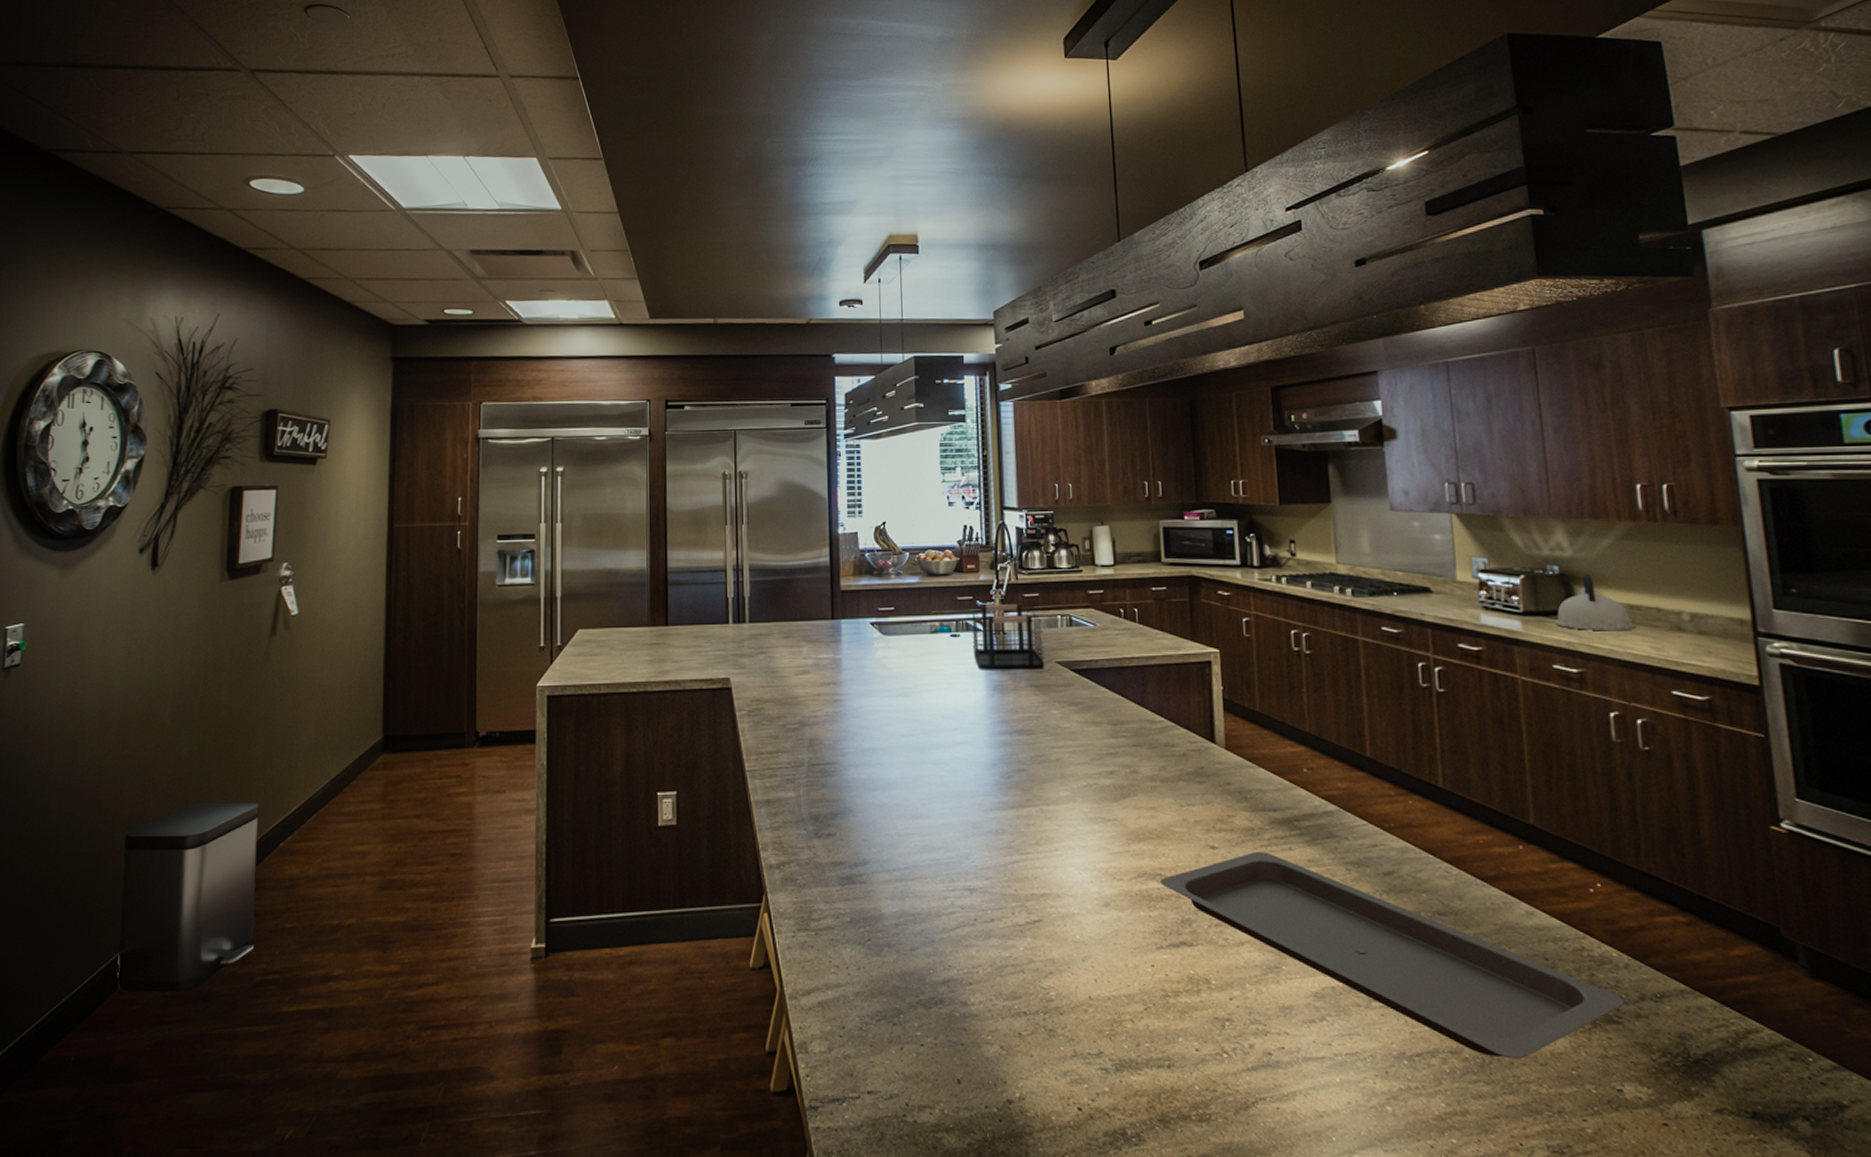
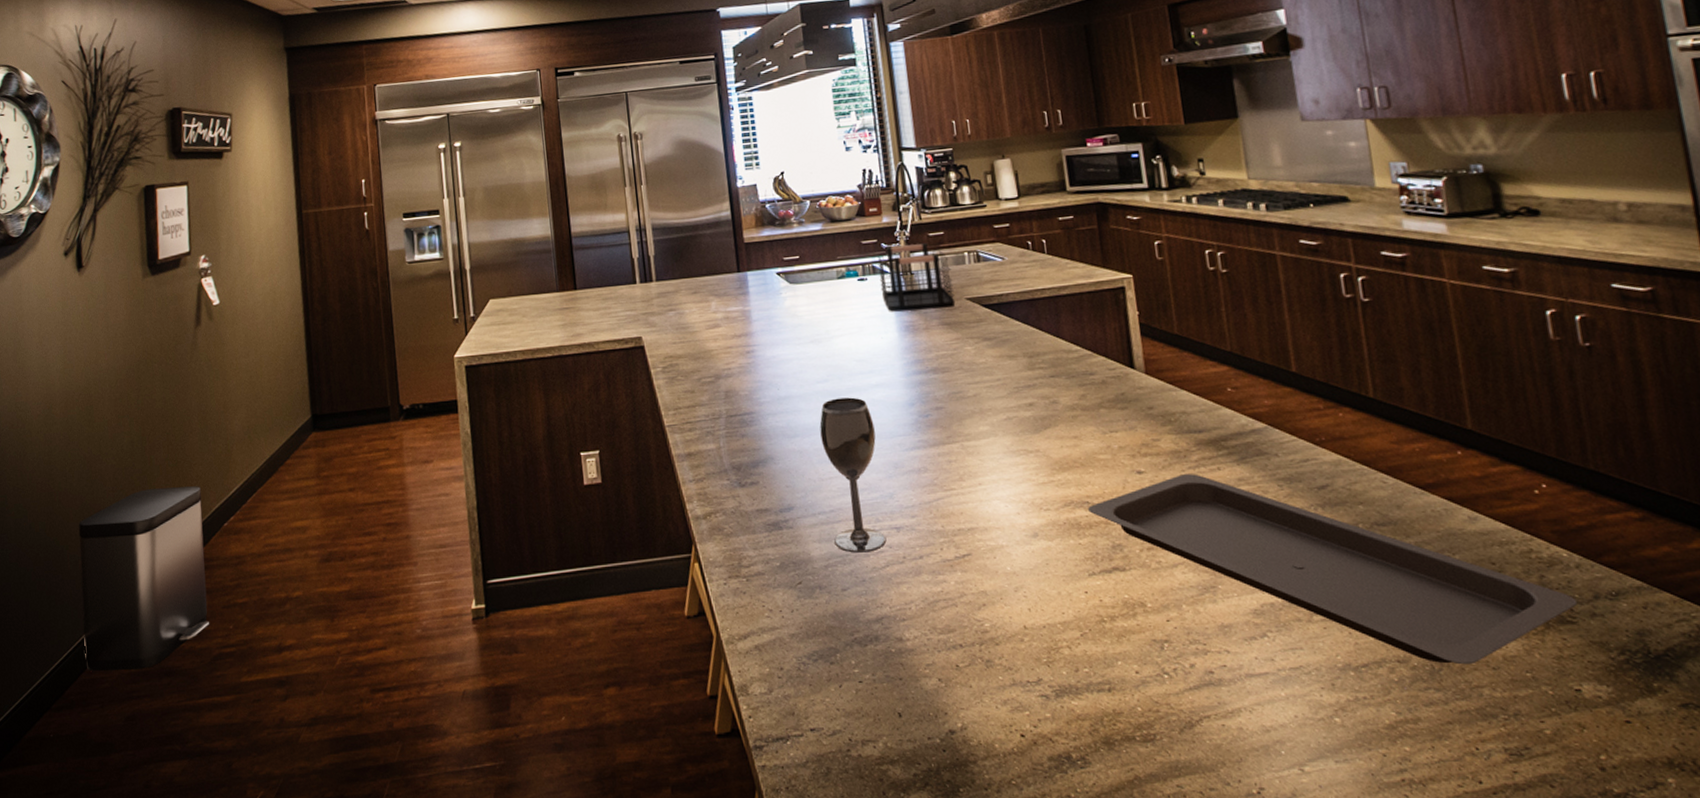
wine glass: none [901,753,959,912] -> present [819,397,887,553]
kettle: present [1556,573,1635,631] -> none [1483,169,1568,228]

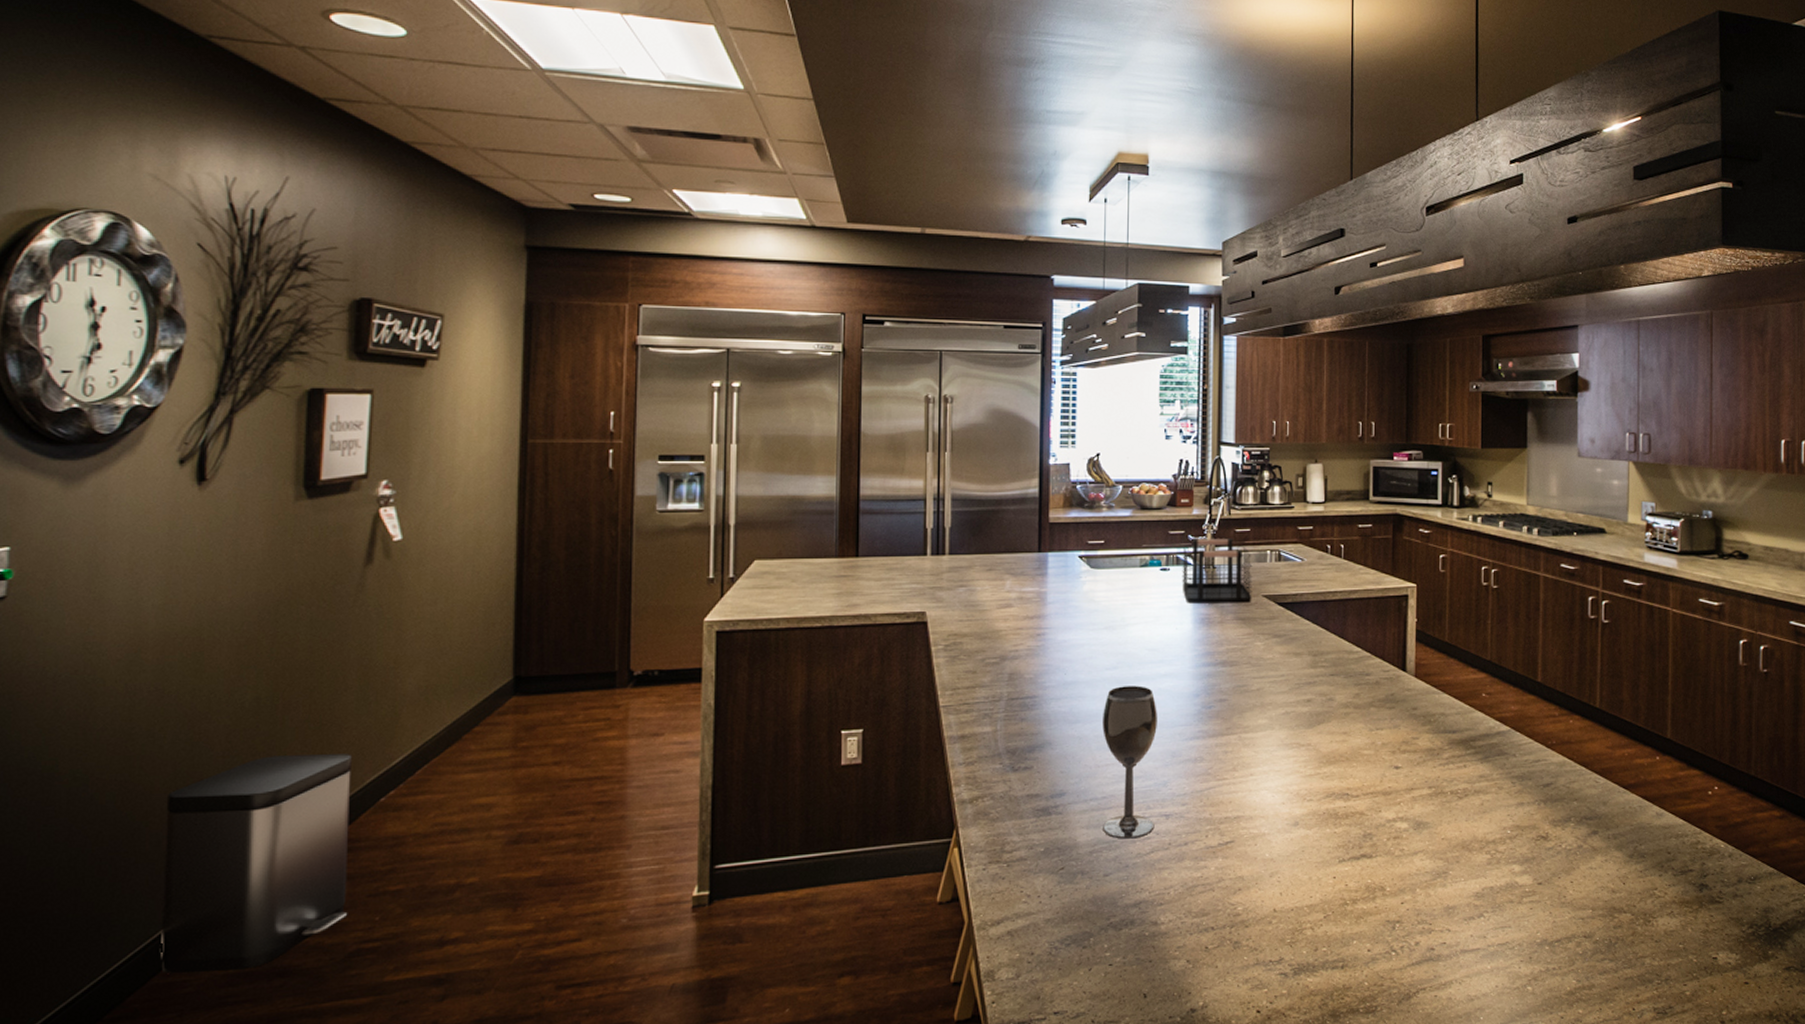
serving tray: present [1088,474,1578,665] -> none [1347,770,1726,939]

